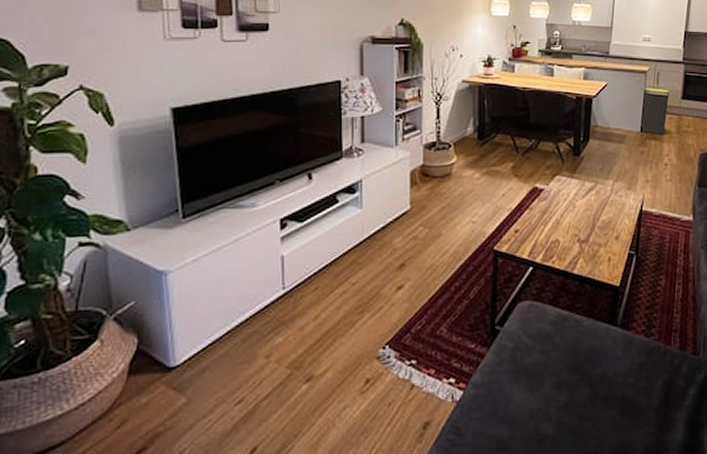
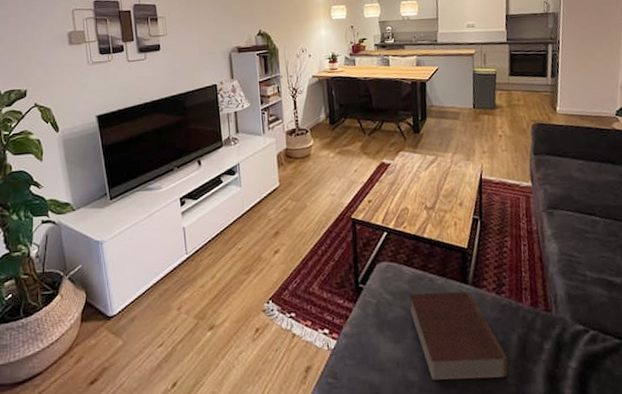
book: none [550,333,650,433] -> present [409,291,508,381]

